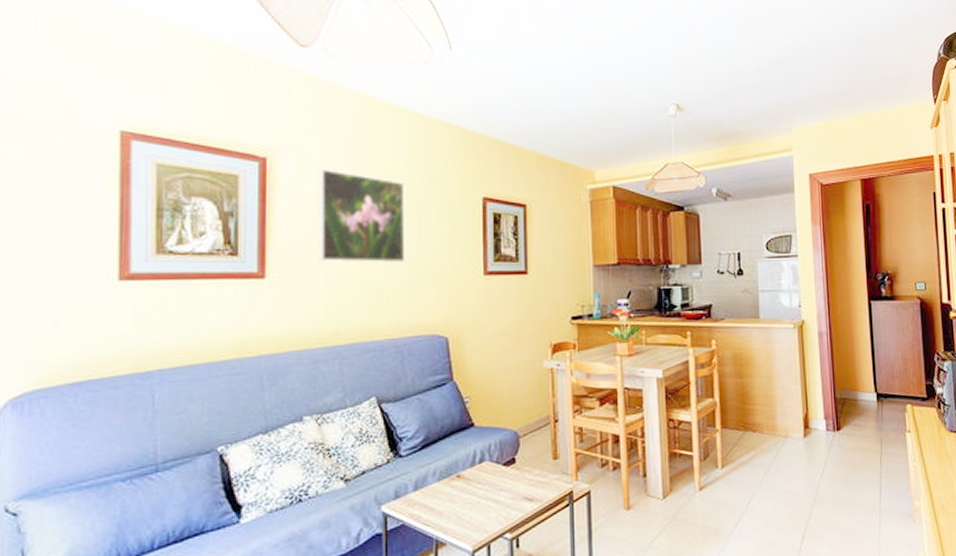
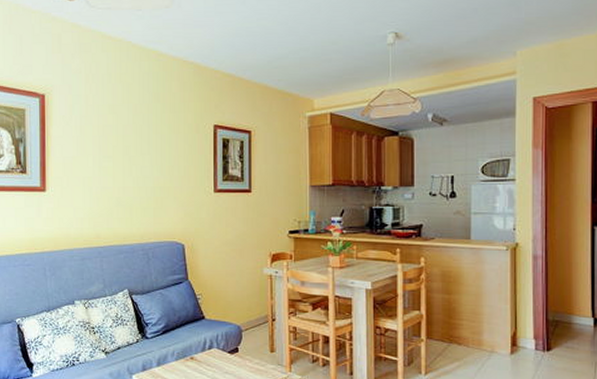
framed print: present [317,168,406,263] -> none [82,102,151,180]

